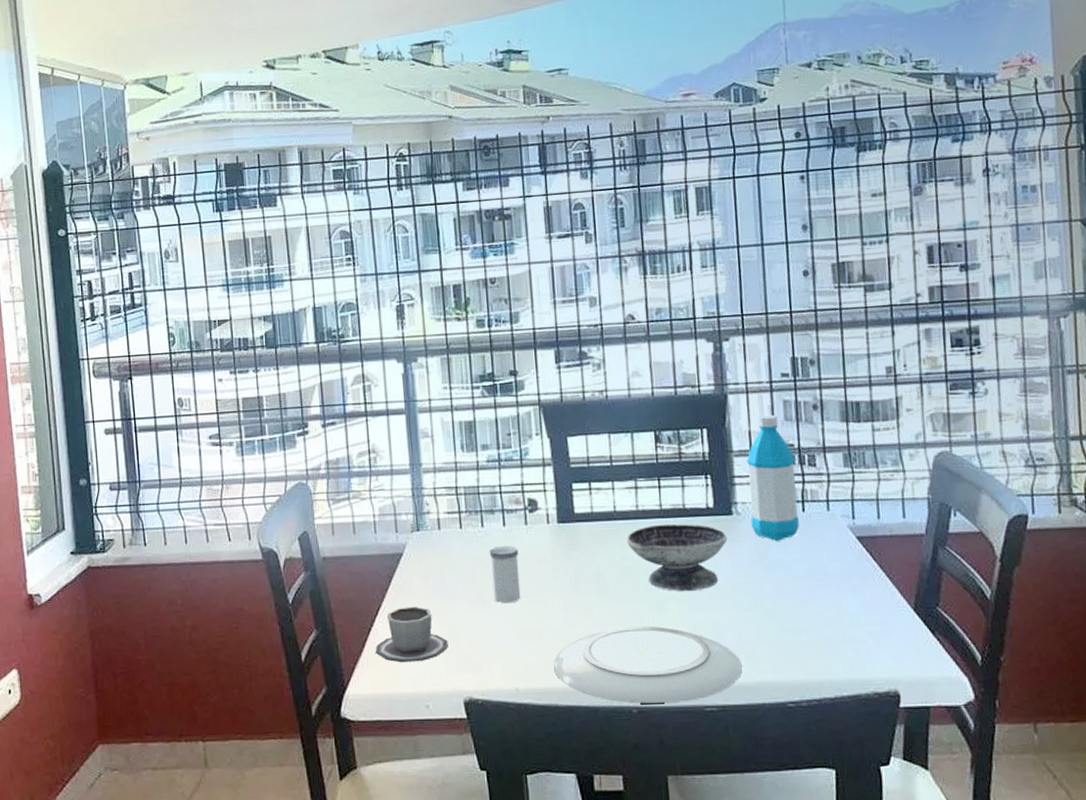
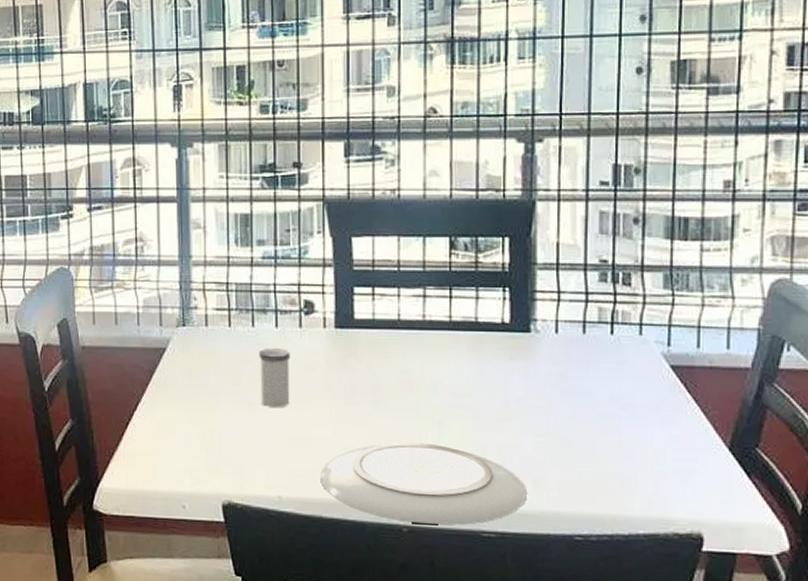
cup: present [375,606,448,663] -> none [132,403,209,461]
bowl: present [627,524,728,592] -> none [410,338,523,411]
water bottle: present [746,414,799,541] -> none [550,226,607,364]

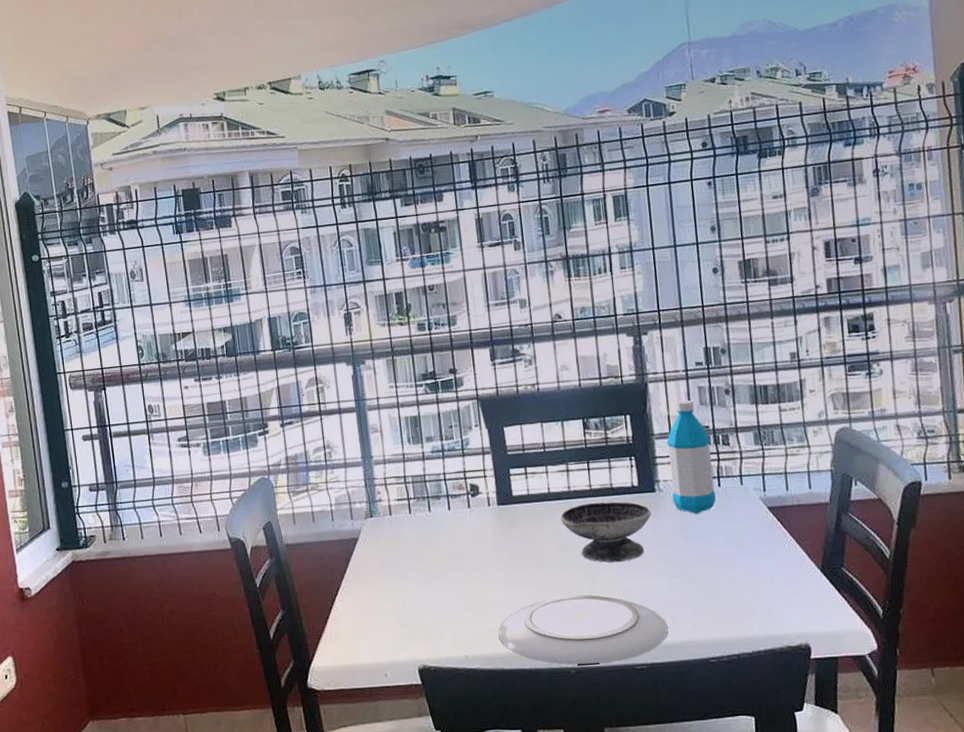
salt shaker: present [258,348,291,408] -> none [436,527,467,580]
bowl: none [410,338,523,411] -> present [560,502,652,563]
water bottle: none [550,226,607,364] -> present [667,399,716,514]

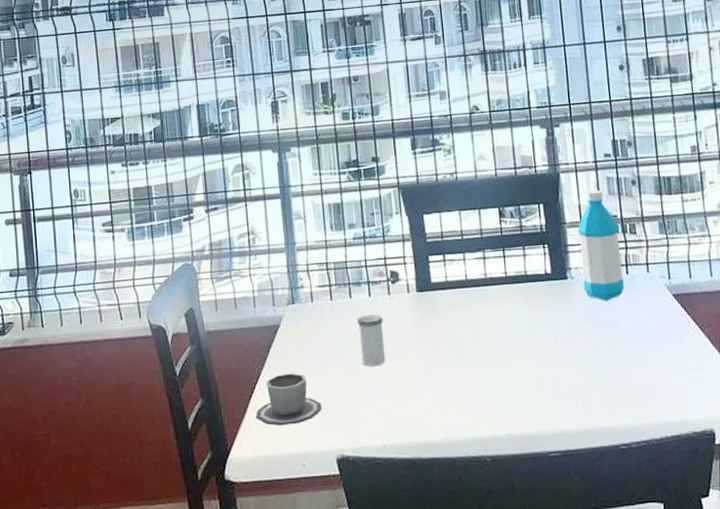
cup: none [336,585,403,637] -> present [255,373,322,426]
salt shaker: none [436,527,467,580] -> present [357,314,386,367]
plate: present [498,595,668,665] -> none [416,382,580,453]
bowl: present [560,502,652,563] -> none [477,289,564,349]

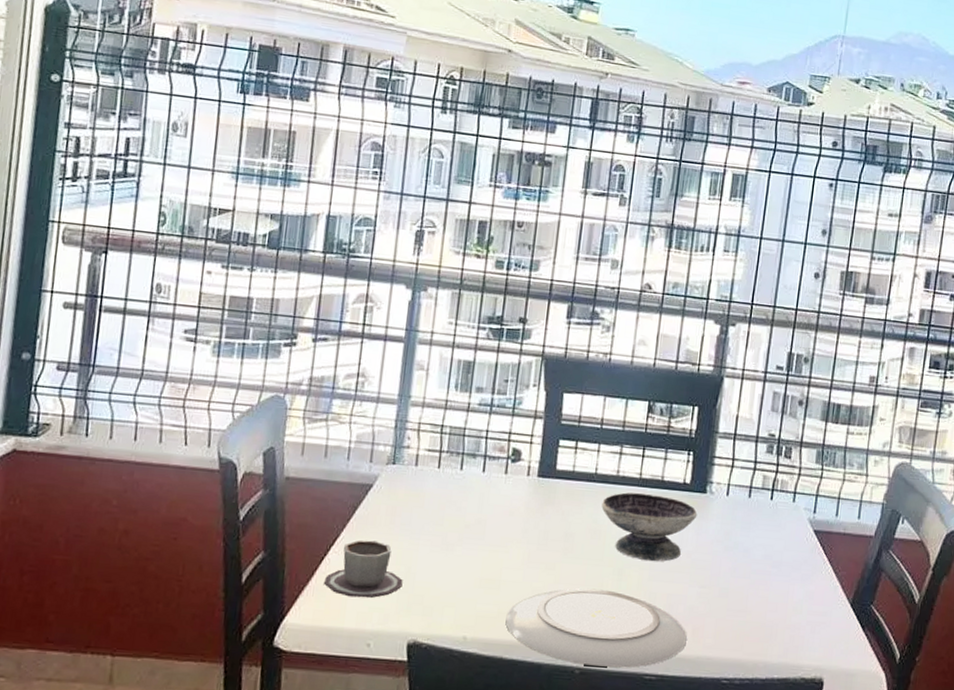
salt shaker: present [357,314,386,367] -> none [459,491,493,550]
plate: none [416,382,580,453] -> present [505,588,687,668]
bowl: none [477,289,564,349] -> present [601,492,698,562]
water bottle: present [578,190,624,301] -> none [721,402,773,524]

